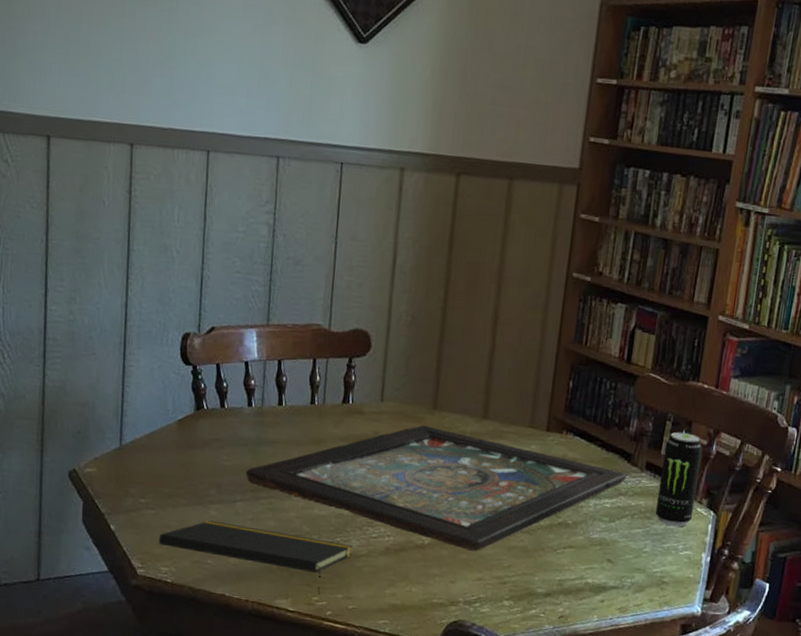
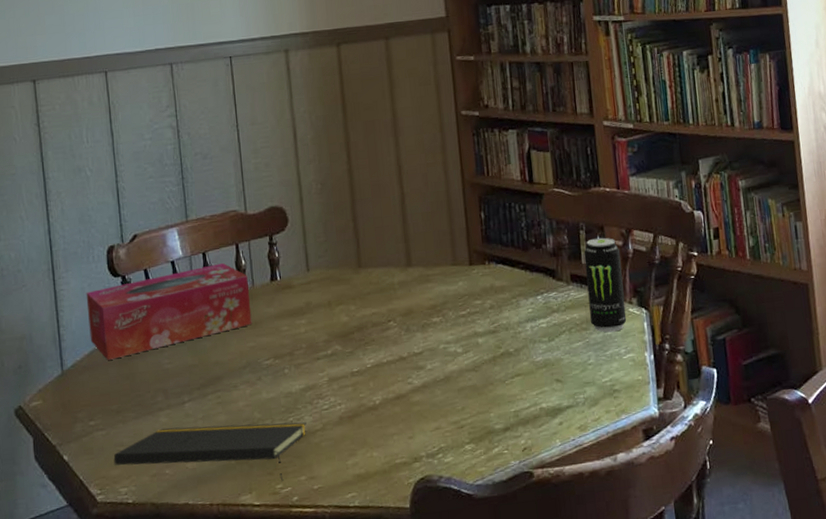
tissue box: none [152,373,320,445] -> present [86,262,252,360]
board game: present [245,425,628,551] -> none [189,285,556,402]

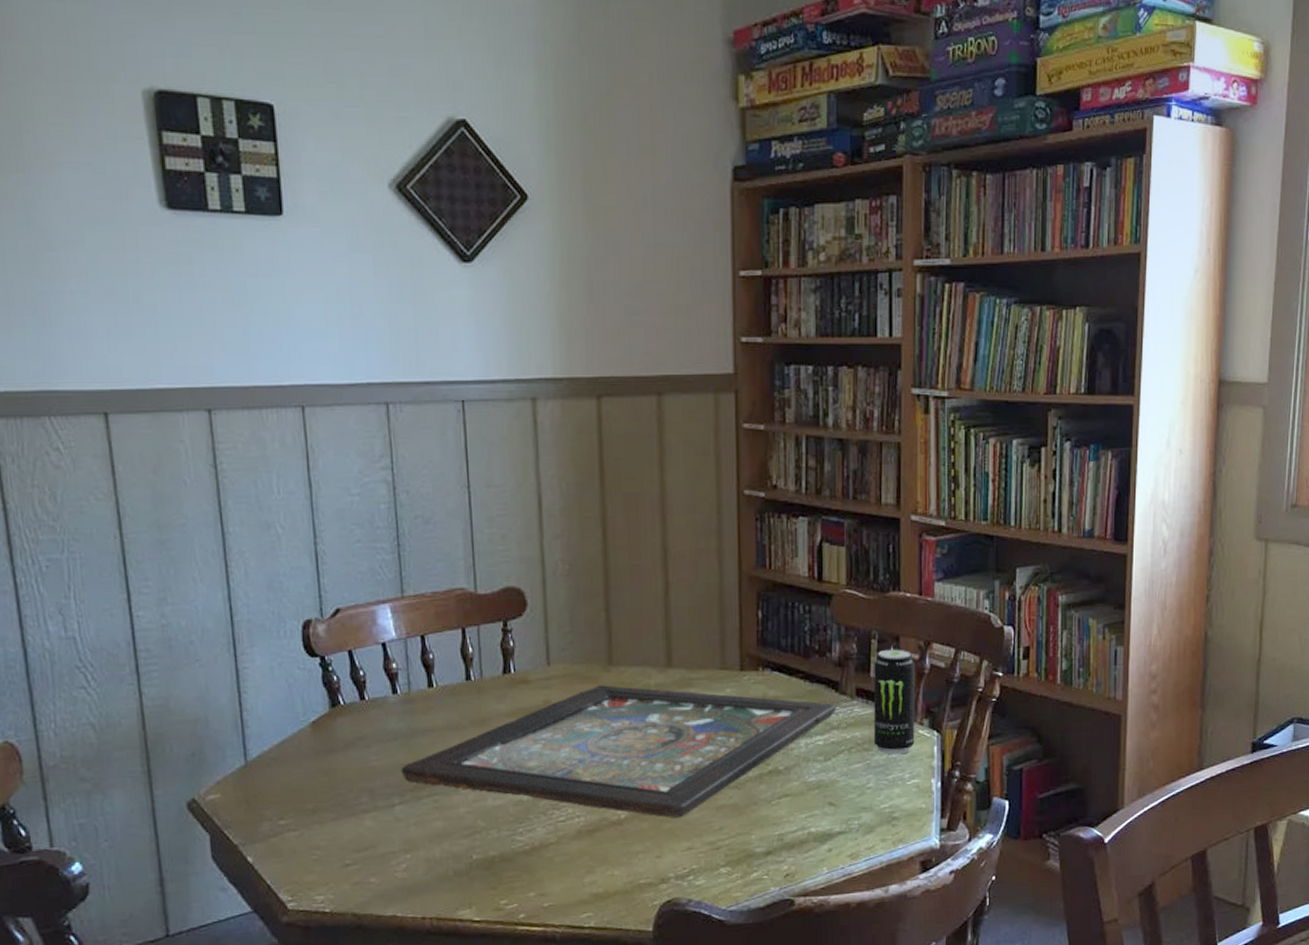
tissue box: present [86,262,252,360] -> none [275,648,479,752]
notepad: present [113,422,307,481] -> none [307,832,539,896]
board game: none [189,285,556,402] -> present [401,685,837,818]

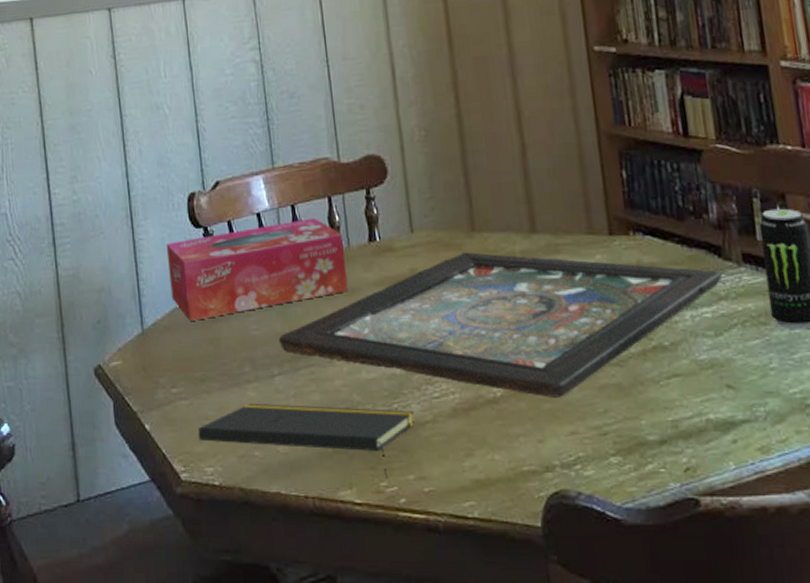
tissue box: none [275,648,479,752] -> present [166,217,349,321]
notepad: none [307,832,539,896] -> present [197,403,415,478]

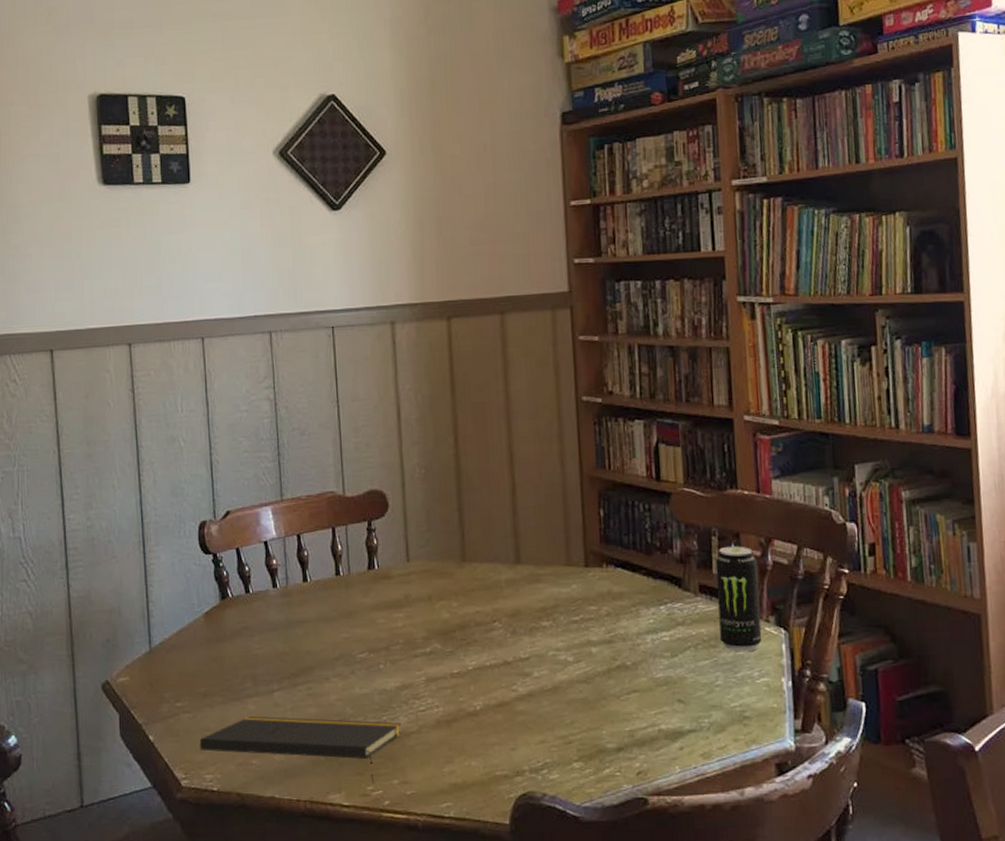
tissue box: present [166,217,349,321] -> none [176,546,347,640]
board game: present [278,252,723,398] -> none [279,580,681,711]

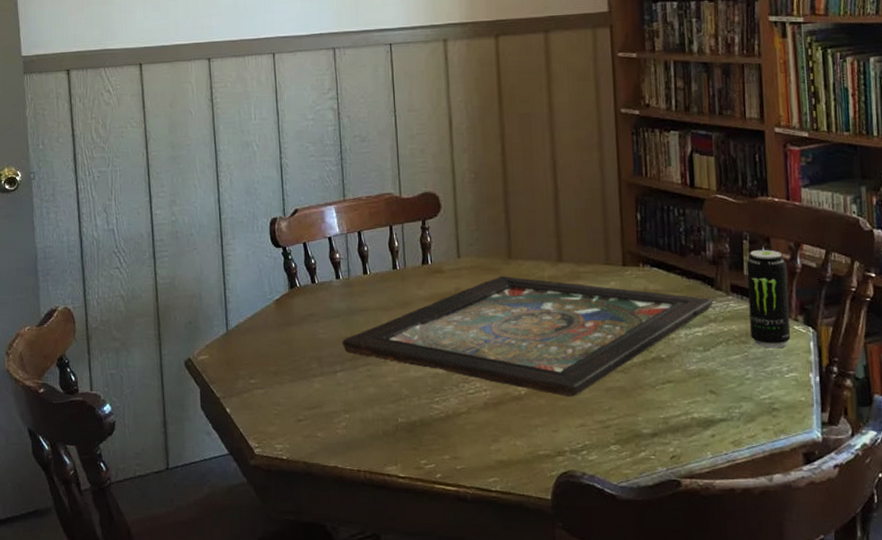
notepad: present [199,716,402,783] -> none [270,393,452,457]
board game: none [279,580,681,711] -> present [342,276,714,397]

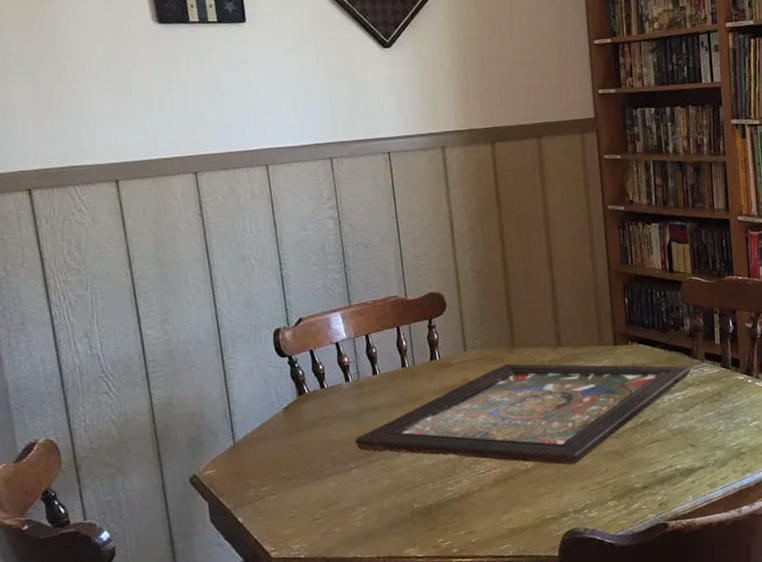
beverage can: present [746,249,791,348] -> none [717,320,754,404]

